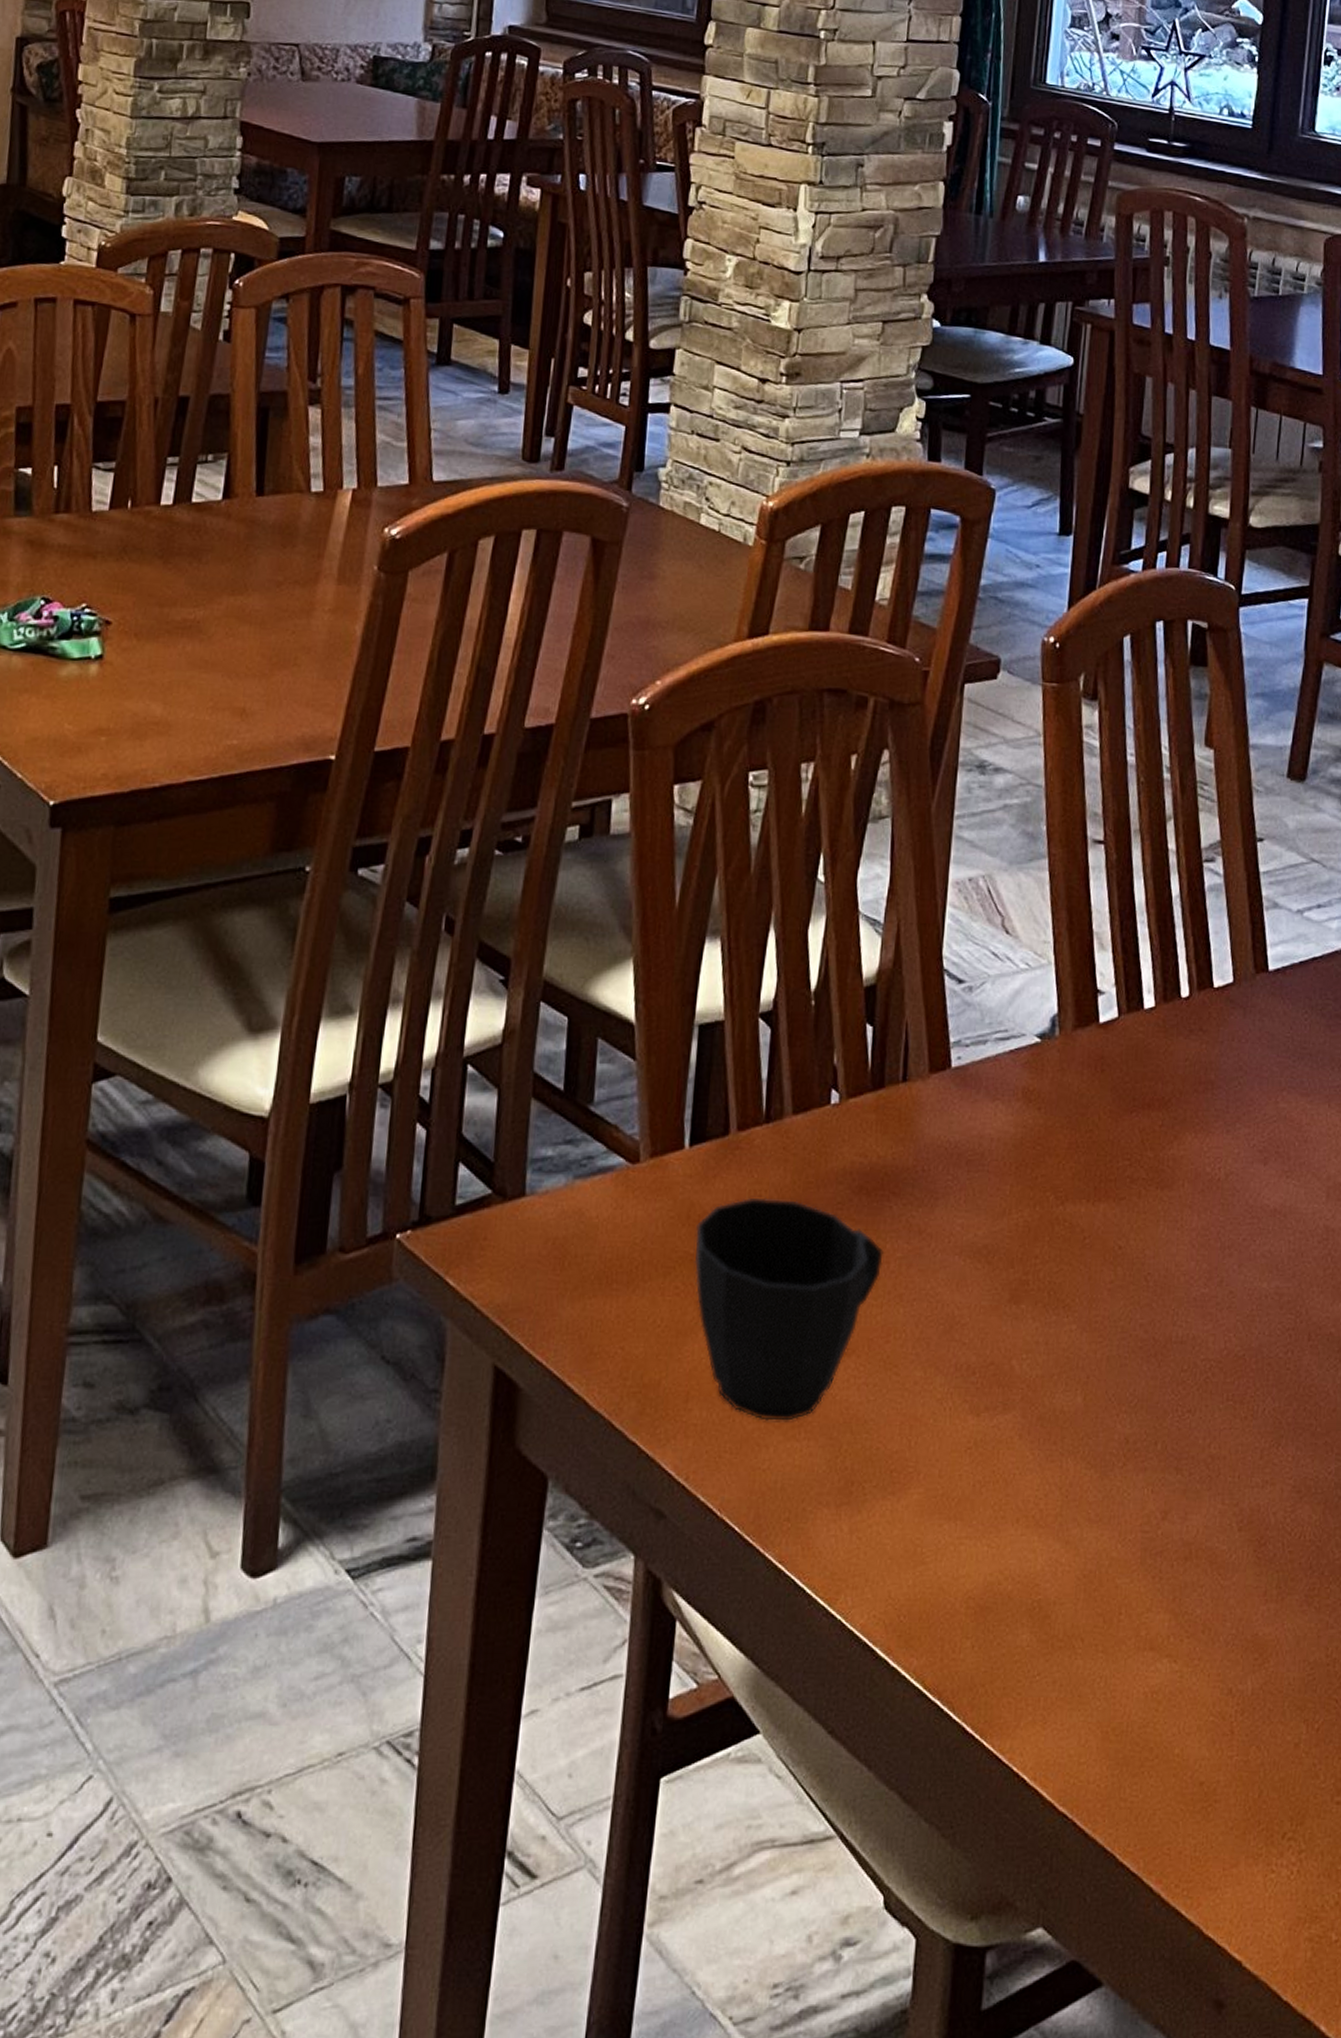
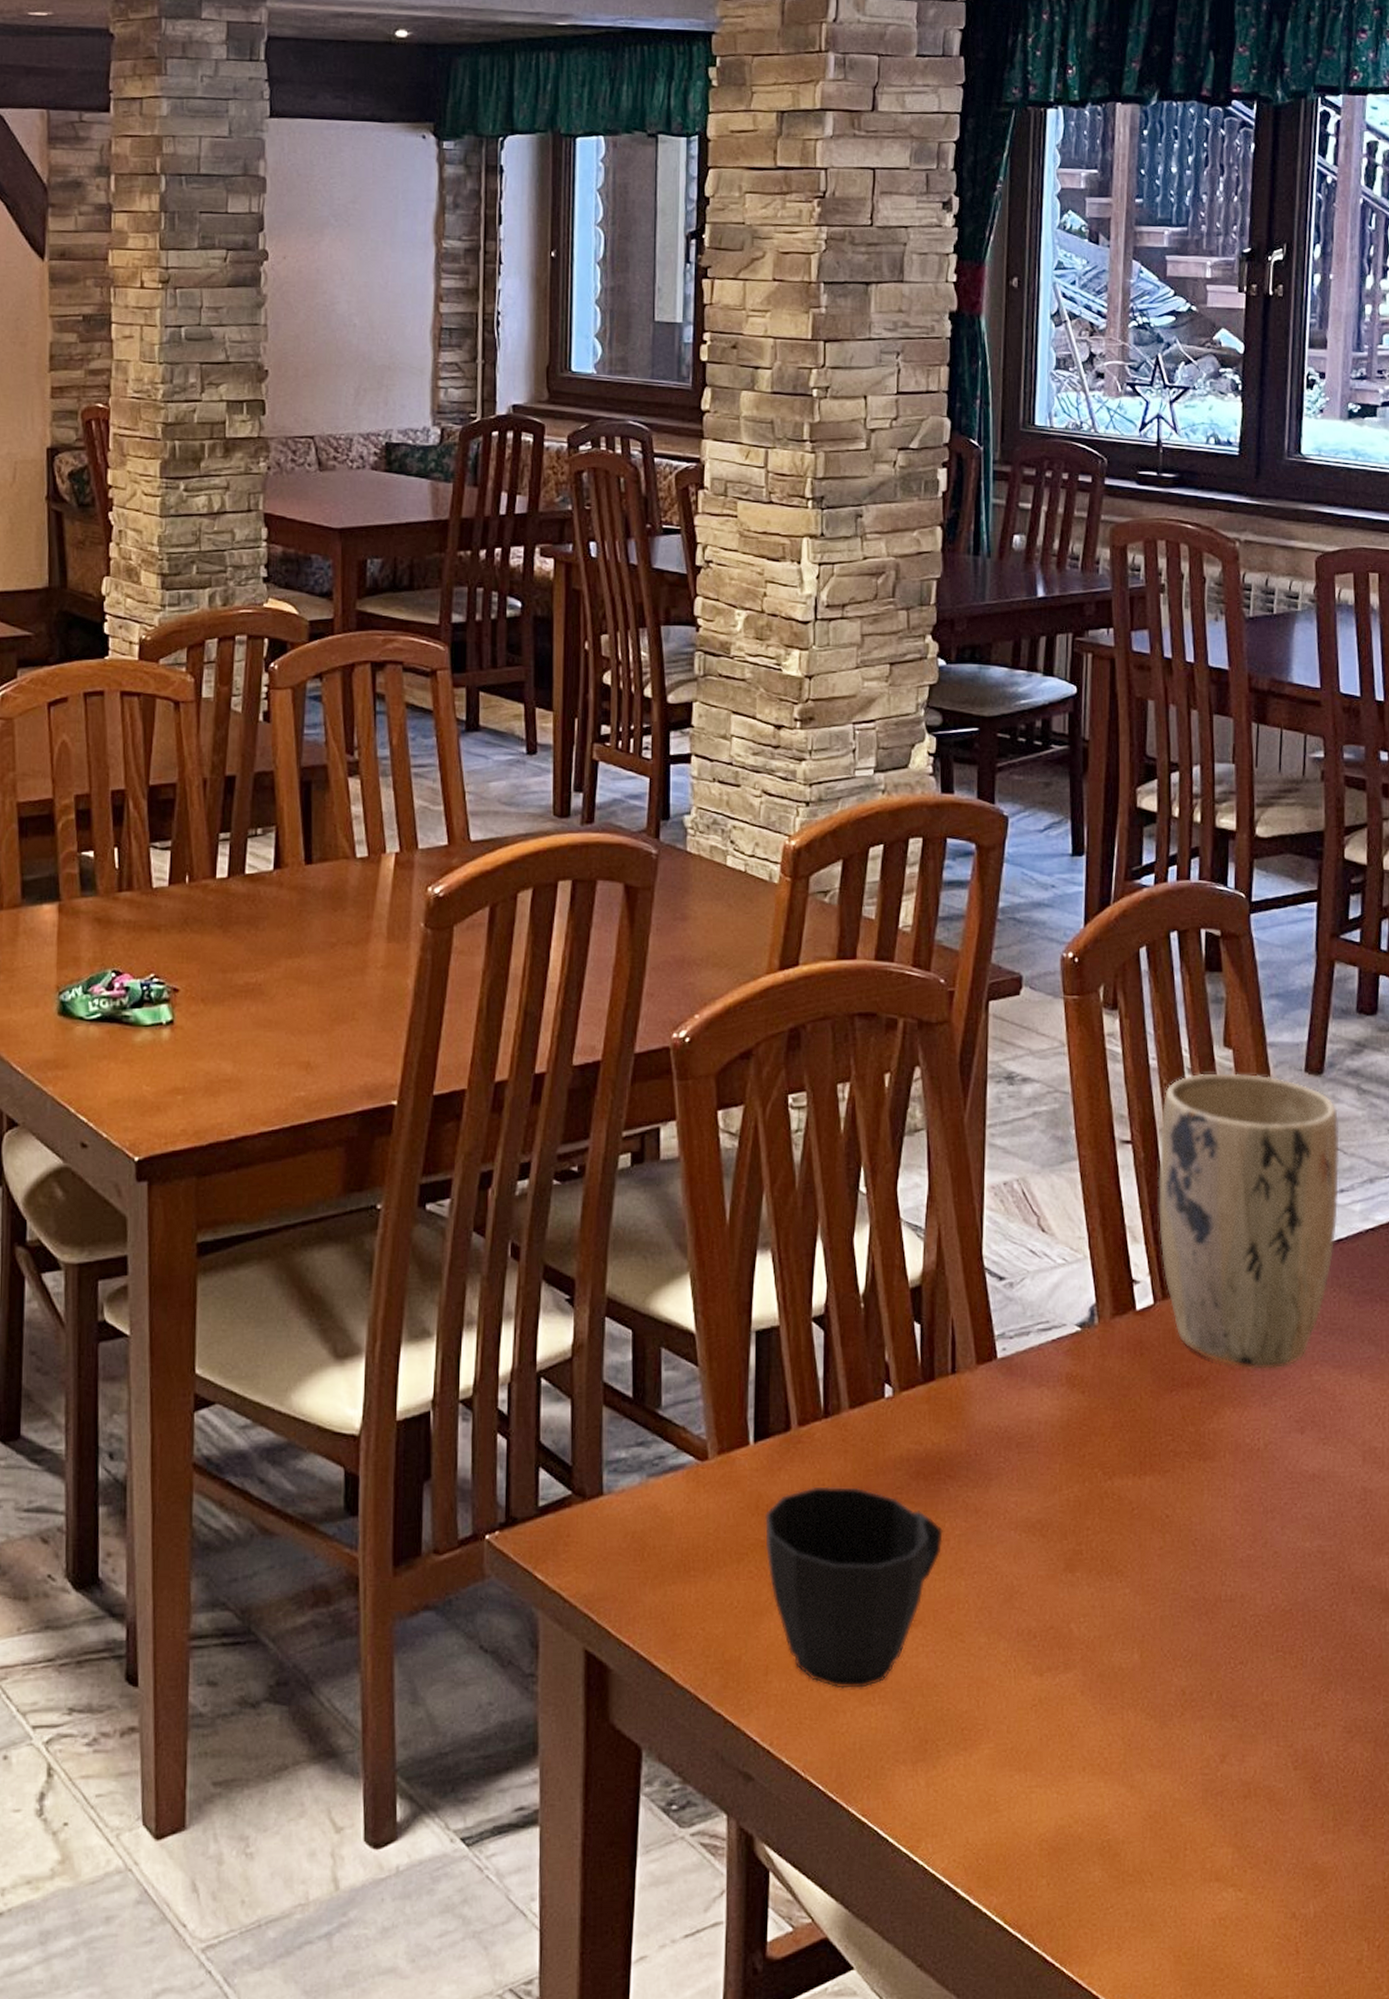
plant pot: none [1128,773,1320,1094] -> present [1159,1073,1340,1369]

